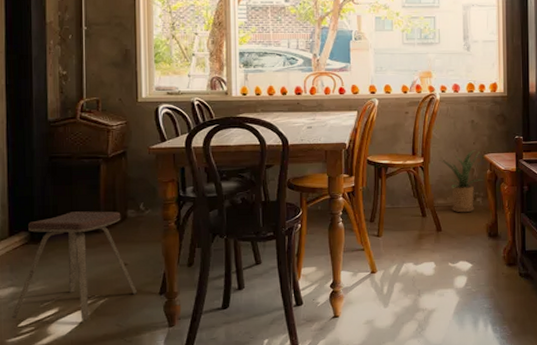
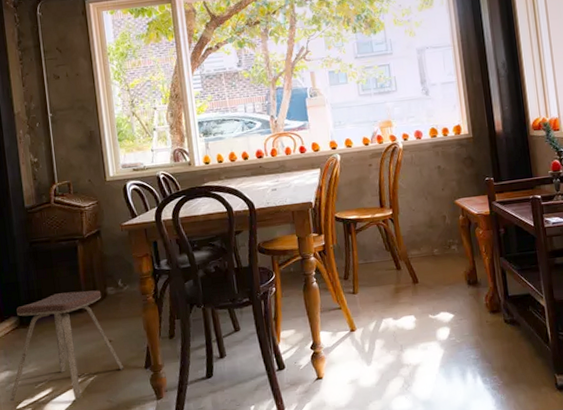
house plant: present [439,149,484,213] -> none [408,195,457,263]

